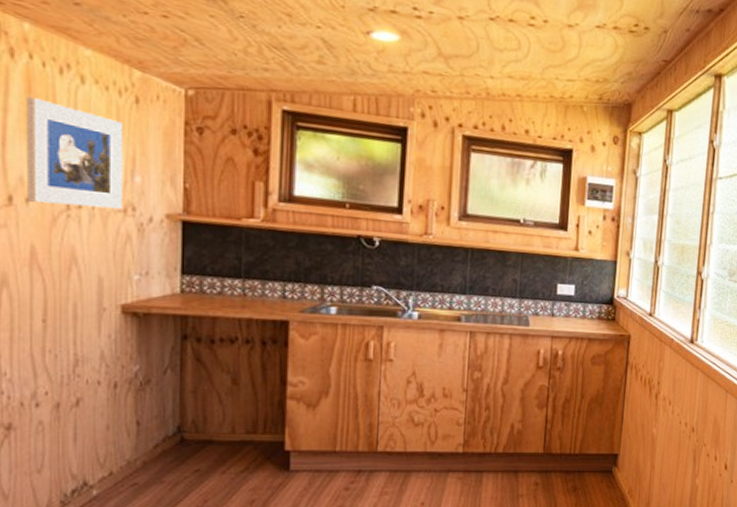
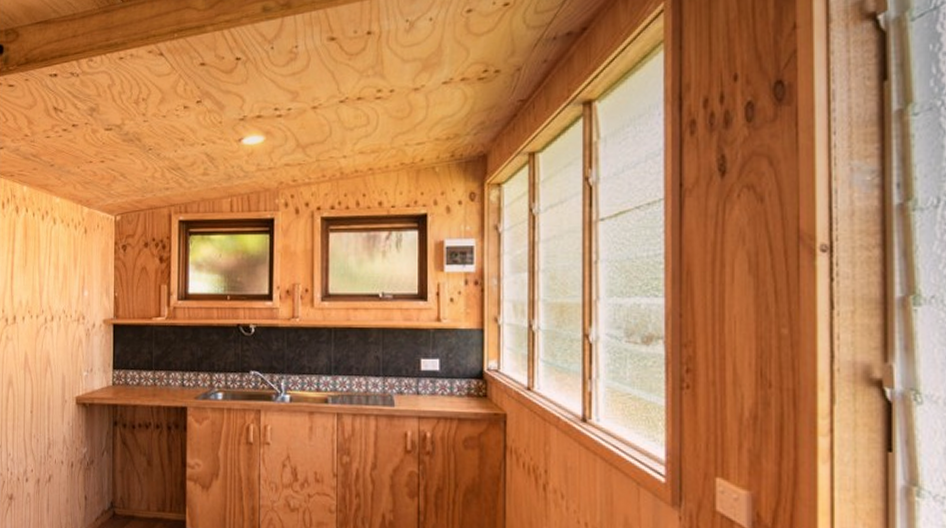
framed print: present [27,97,124,210] -> none [24,240,78,319]

